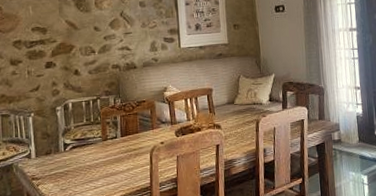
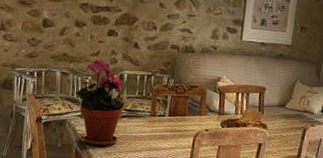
potted plant: none [18,93,73,186] -> present [75,59,125,147]

